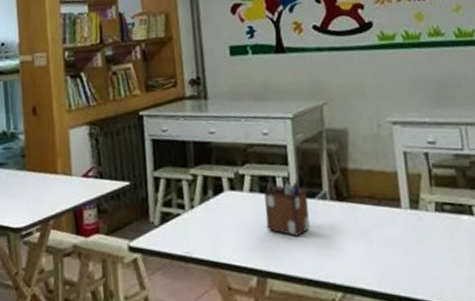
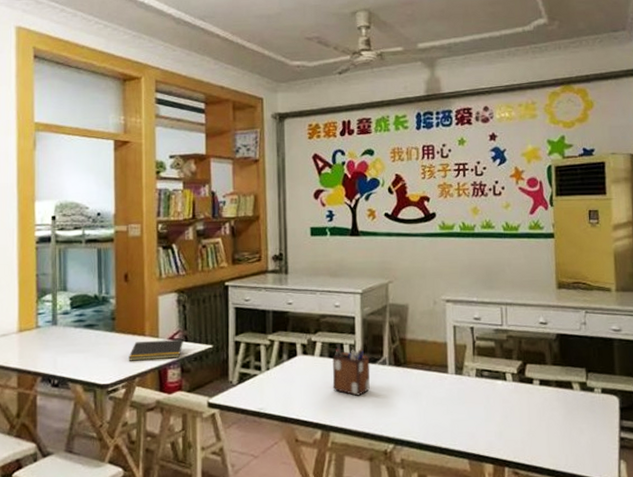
notepad: none [41,176,98,202] -> present [128,339,183,361]

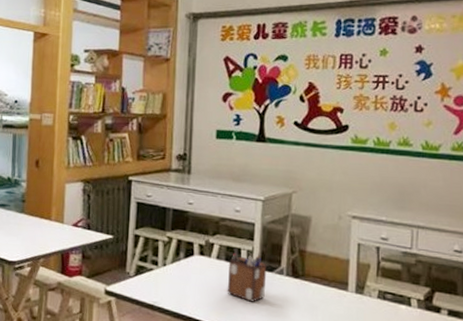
notepad: present [128,339,183,361] -> none [35,225,86,245]

